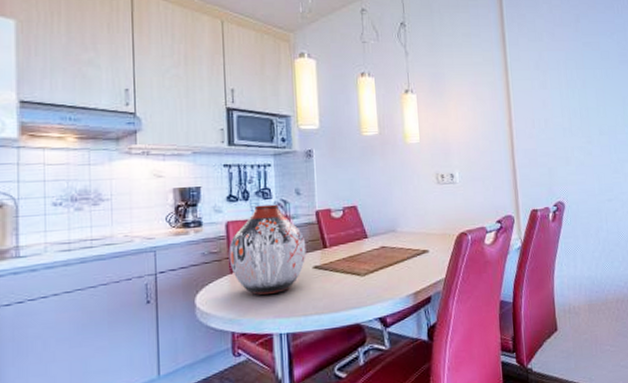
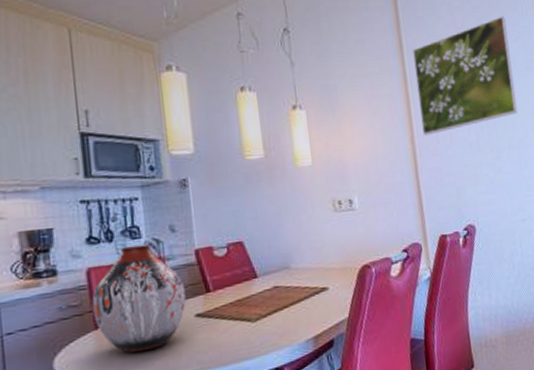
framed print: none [514,14,609,119] -> present [413,16,518,135]

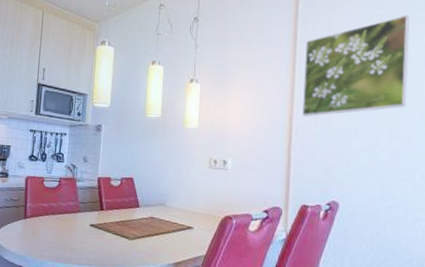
vase: present [91,244,187,353] -> none [24,166,87,242]

